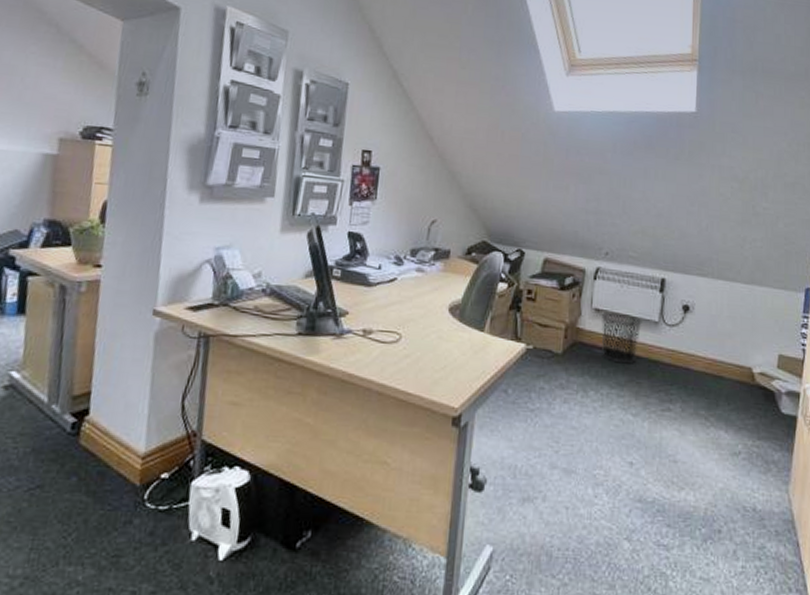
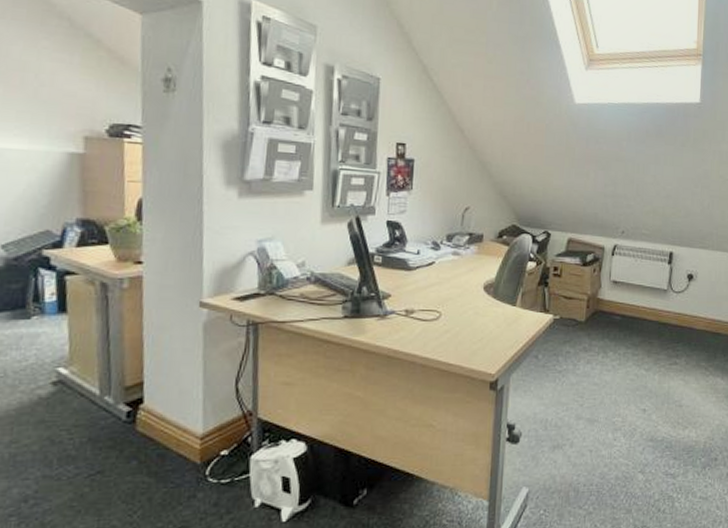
waste bin: present [601,311,642,364] -> none [618,283,654,327]

